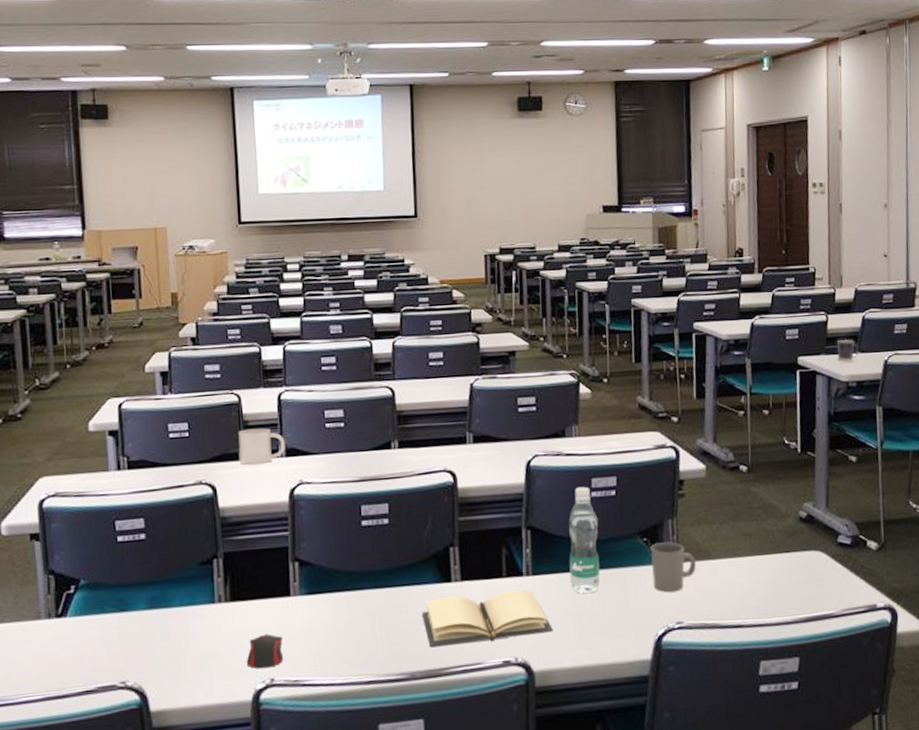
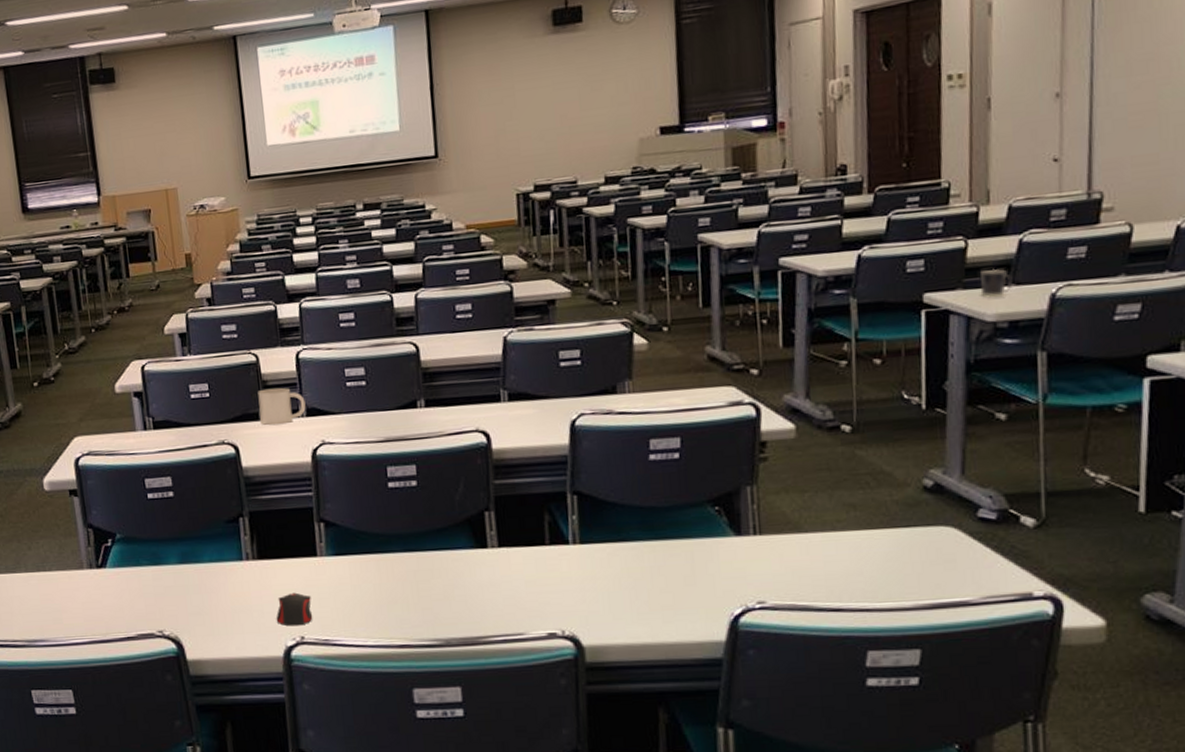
book: present [422,589,554,647] -> none [456,559,607,614]
bottle: present [568,486,600,594] -> none [622,448,662,566]
mug: present [651,542,696,592] -> none [724,511,783,567]

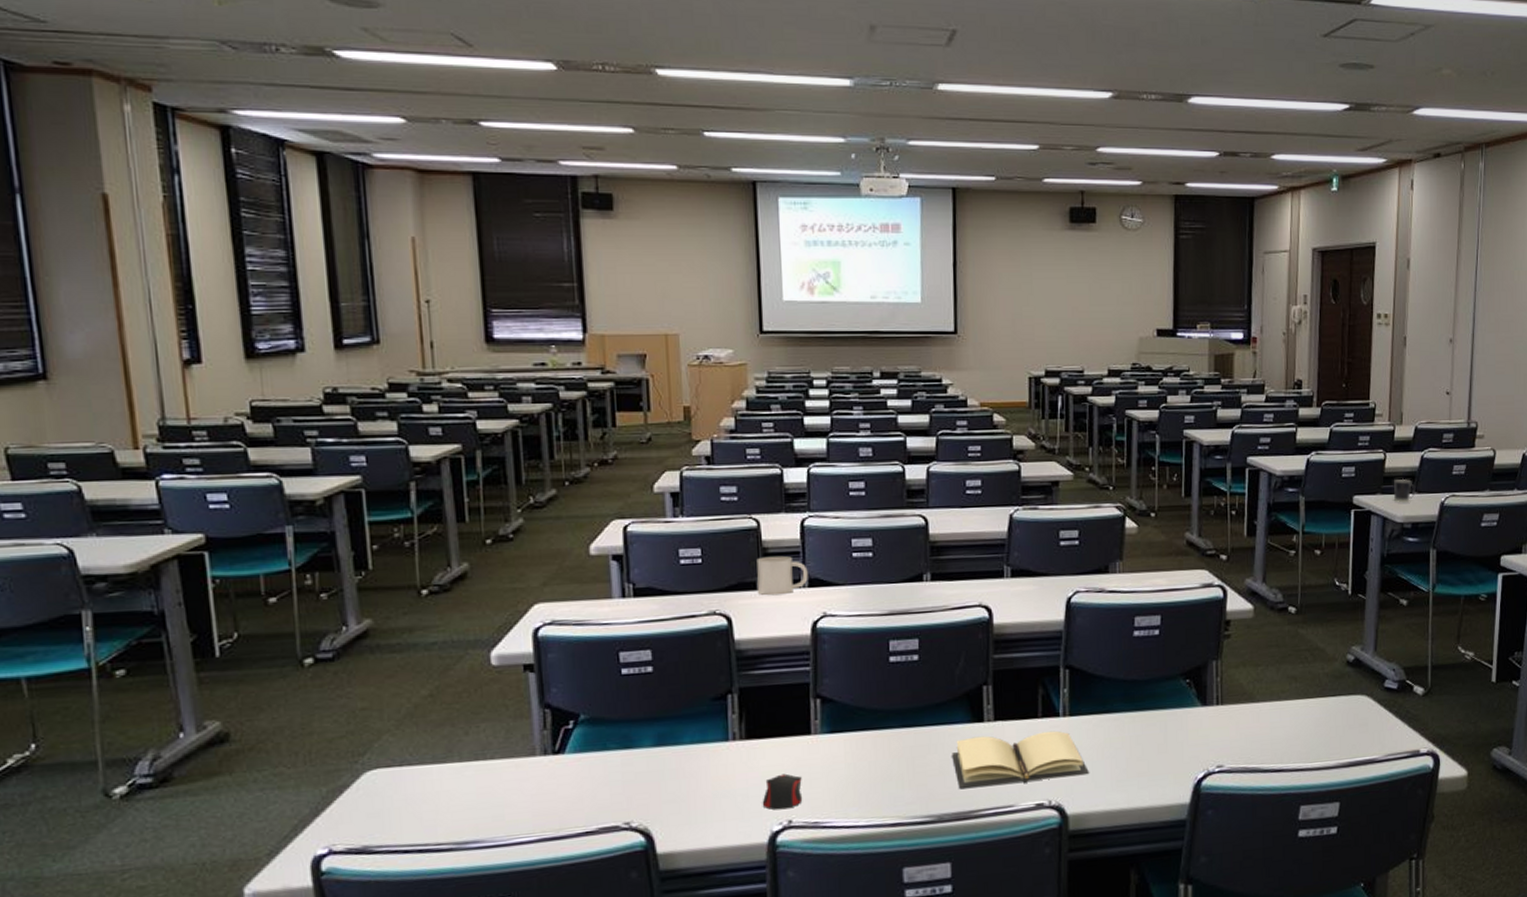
book: none [456,559,607,614] -> present [952,731,1090,788]

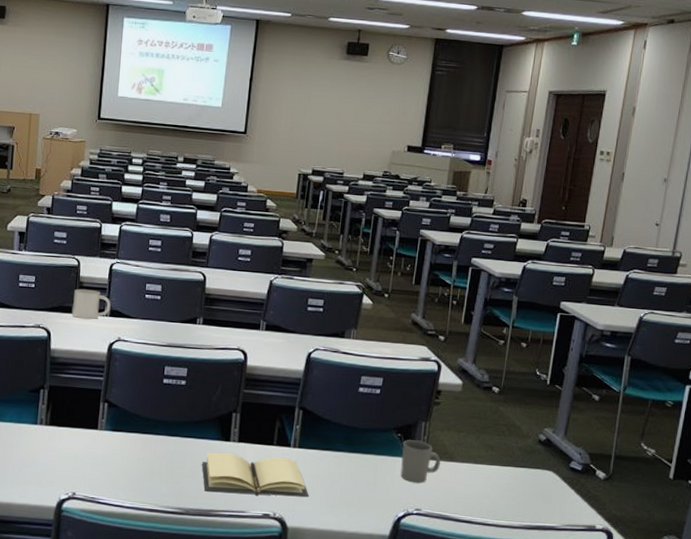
computer mouse: present [762,773,803,810] -> none [55,456,87,484]
mug: none [1193,684,1239,735] -> present [400,440,441,483]
mug: present [1393,478,1416,502] -> none [596,292,618,313]

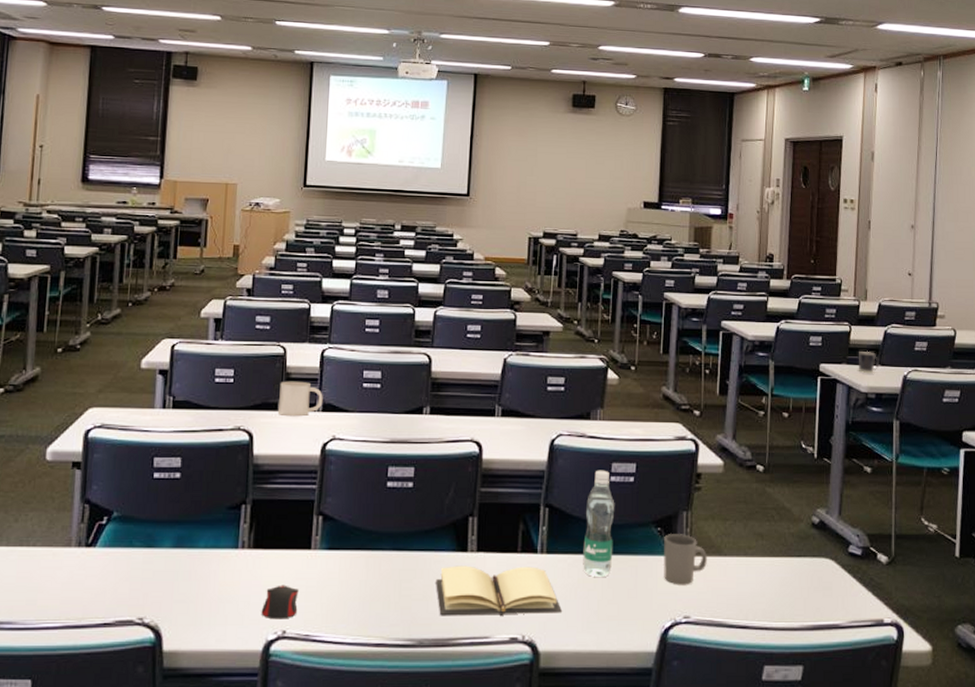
computer mouse: none [55,456,87,484] -> present [261,585,299,620]
bottle: none [330,381,362,472] -> present [583,470,615,578]
mug: none [596,292,618,313] -> present [858,350,880,373]

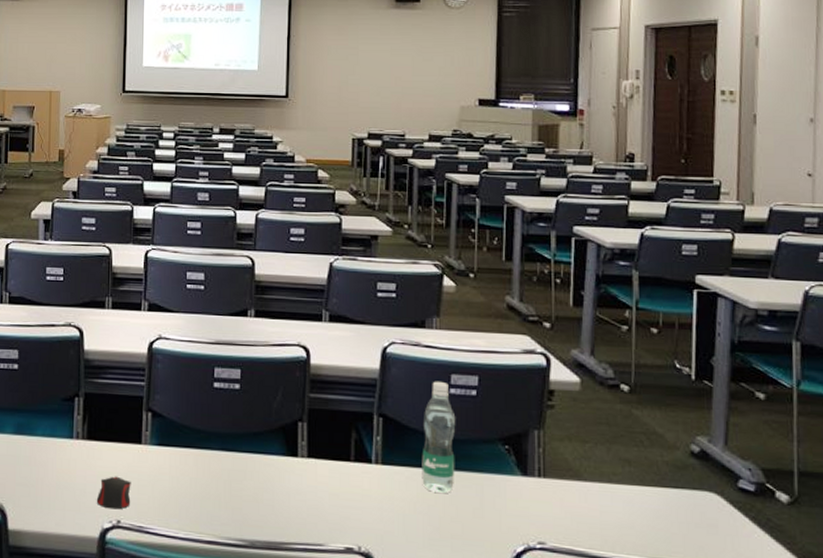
mug: present [277,381,323,417] -> none [105,280,148,316]
book: present [436,565,563,615] -> none [266,470,401,527]
mug: present [663,534,707,584] -> none [512,453,564,508]
mug: present [858,350,880,373] -> none [743,261,772,287]

